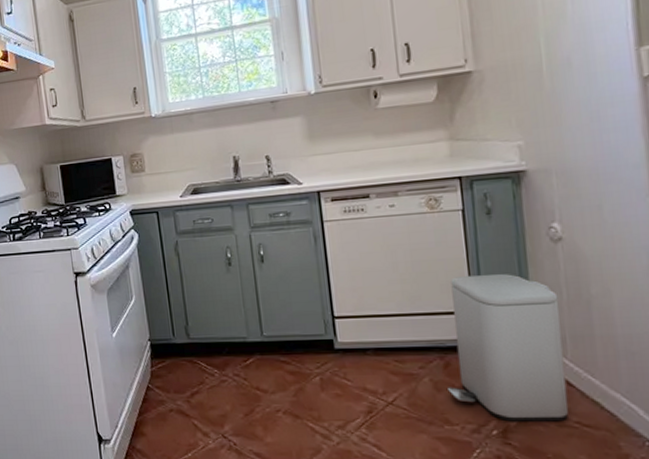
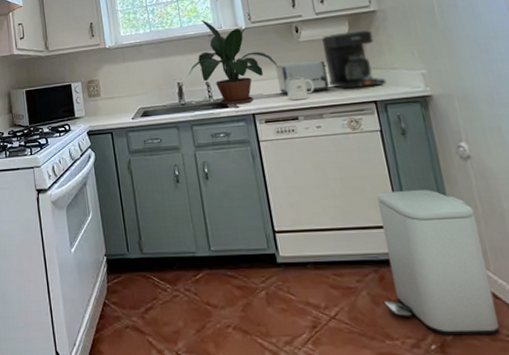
potted plant: none [246,84,351,182] -> present [189,20,278,105]
toaster: none [347,130,408,170] -> present [275,60,329,95]
mug: none [357,149,391,177] -> present [285,76,315,101]
coffee maker: none [404,95,476,163] -> present [322,30,387,89]

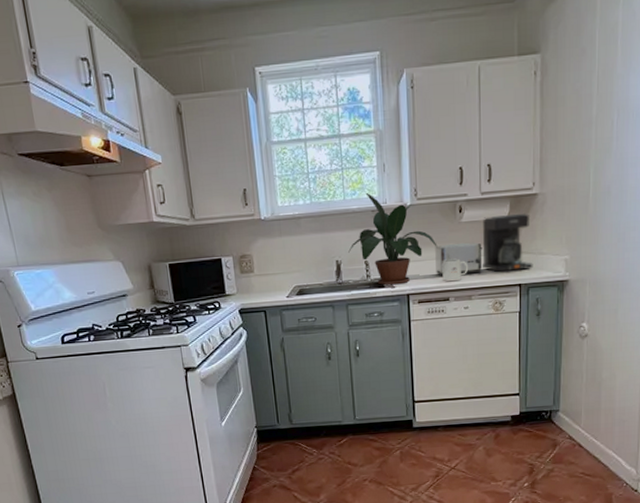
pedal bin: present [377,190,500,336] -> none [495,363,580,476]

